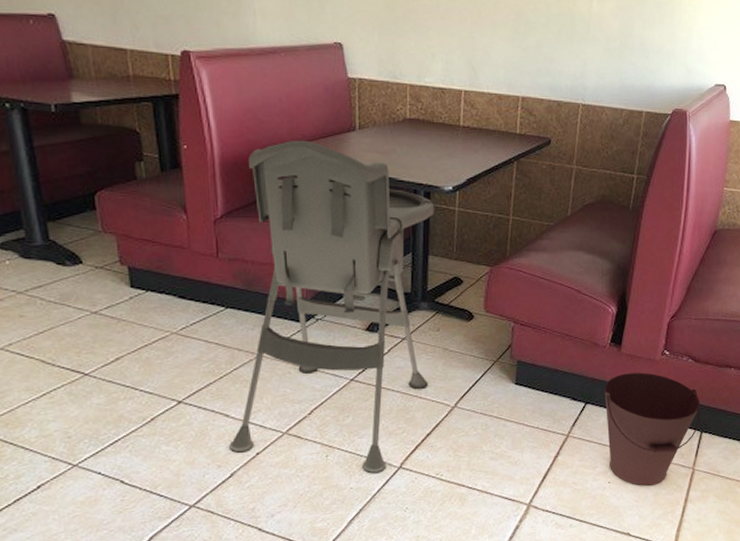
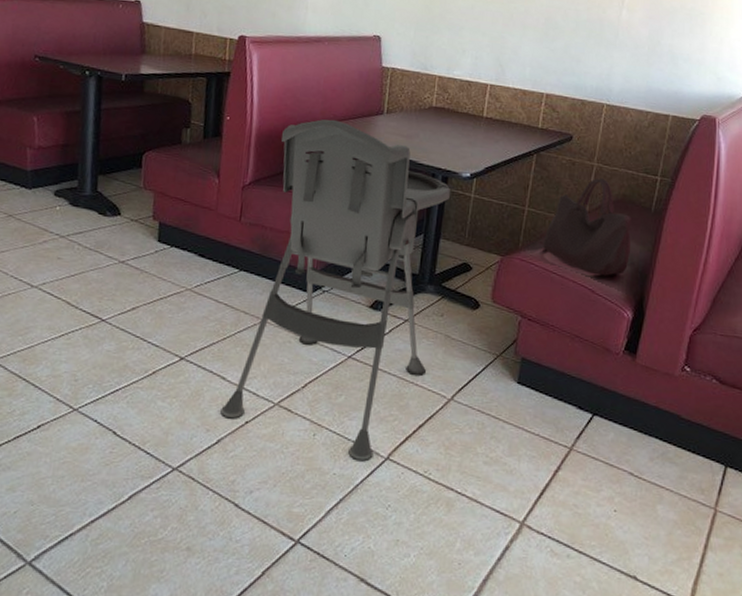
handbag: none [529,181,611,276] -> present [543,178,631,276]
bucket: present [604,372,700,486] -> none [615,386,725,522]

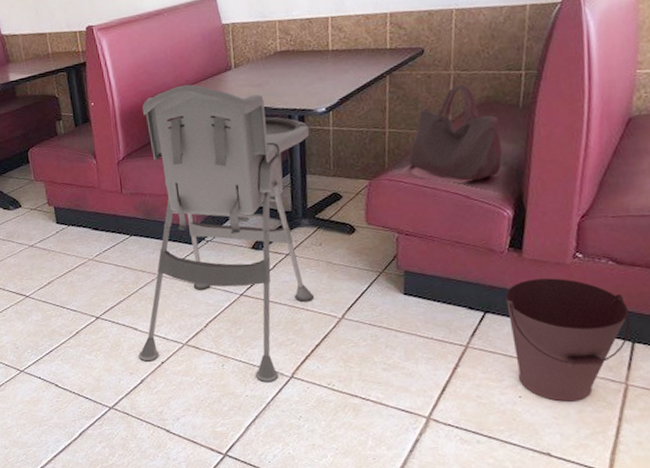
bucket: none [615,386,725,522] -> present [506,278,631,402]

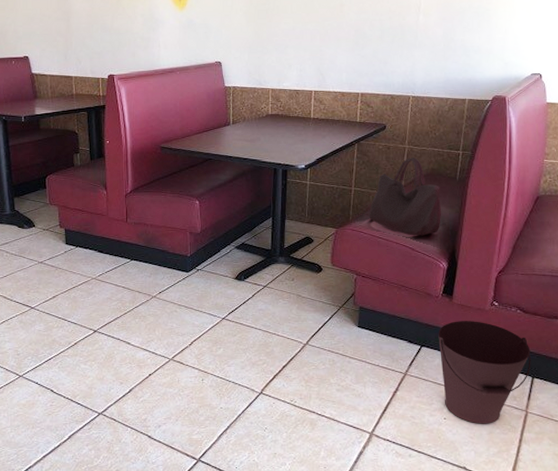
high chair: present [139,84,314,383] -> none [129,134,291,397]

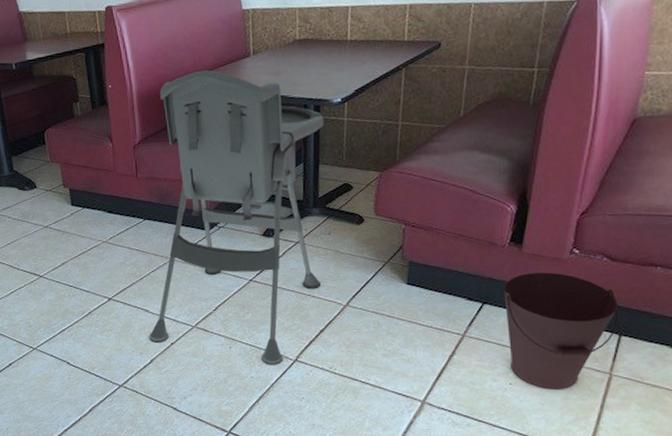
high chair: none [129,134,291,397] -> present [149,70,325,365]
handbag: present [369,158,441,236] -> none [420,80,510,176]

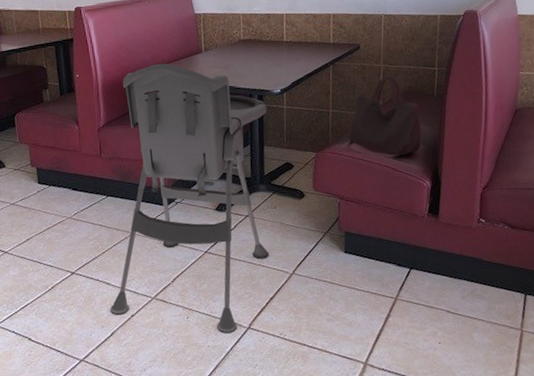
handbag: none [420,80,510,176] -> present [348,76,422,156]
bucket: present [504,272,618,389] -> none [426,239,523,347]

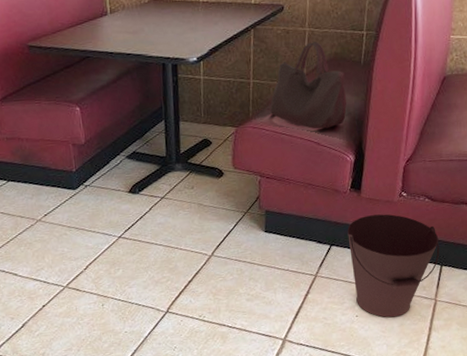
high chair: present [110,63,269,334] -> none [16,28,187,319]
bucket: none [426,239,523,347] -> present [347,214,440,318]

